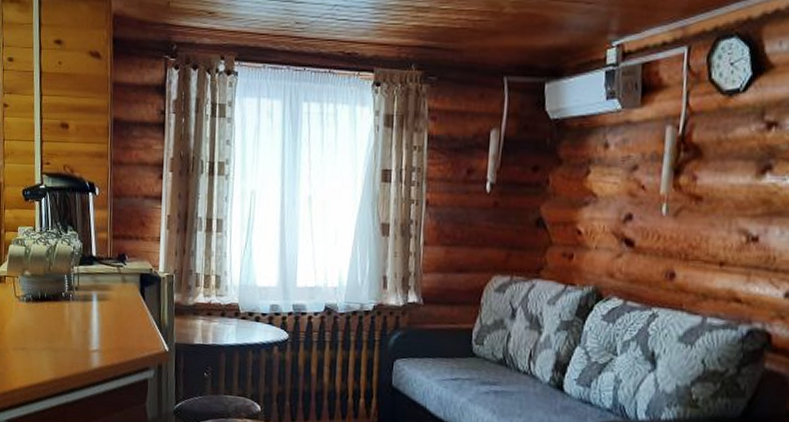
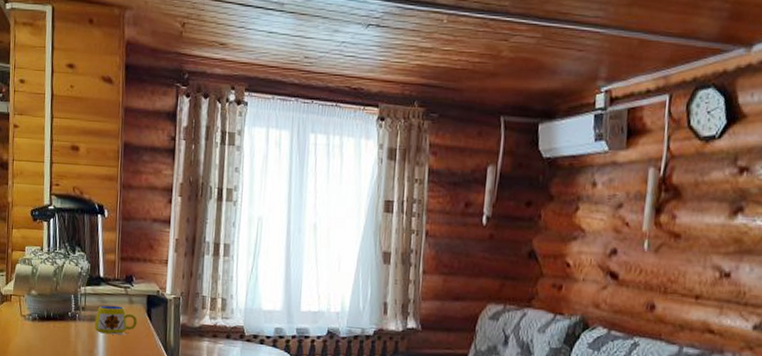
mug: none [87,284,131,316] -> present [94,305,137,336]

